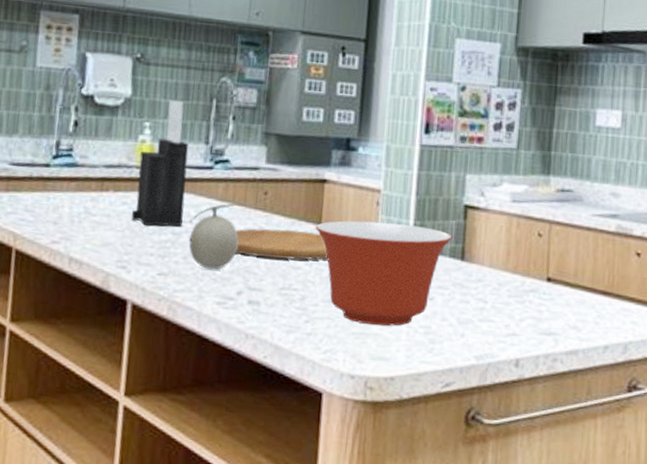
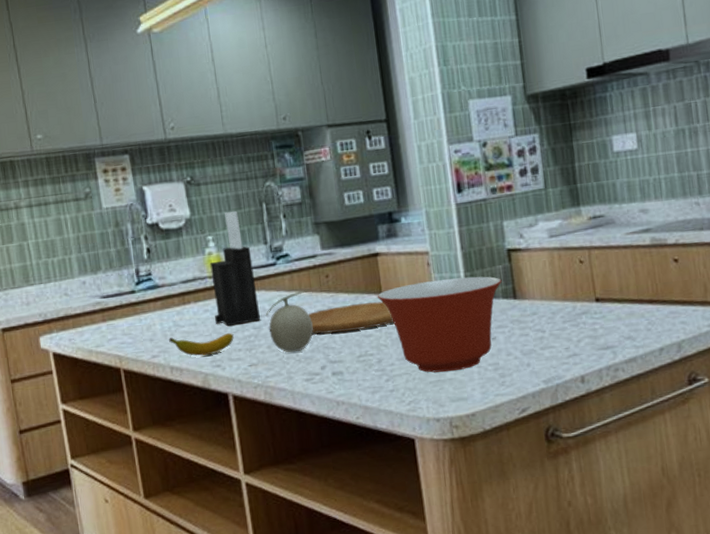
banana: none [75,225,149,254] -> present [169,333,234,357]

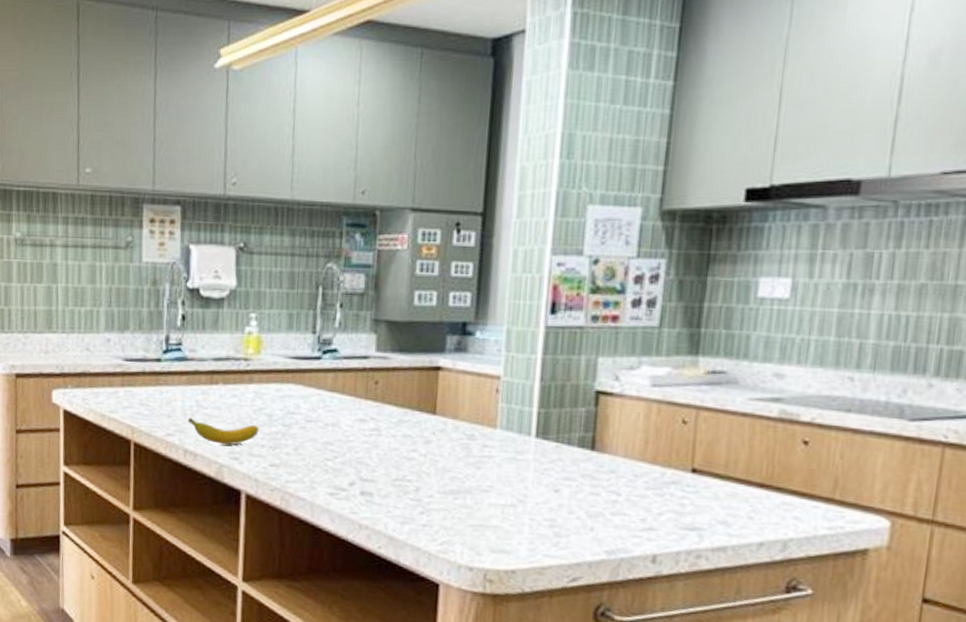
knife block: present [210,211,260,326] -> none [241,290,296,418]
fruit: present [265,289,313,353] -> none [298,393,353,461]
cutting board: present [308,301,394,334] -> none [346,419,444,451]
mixing bowl: present [377,276,502,373] -> none [429,409,581,519]

